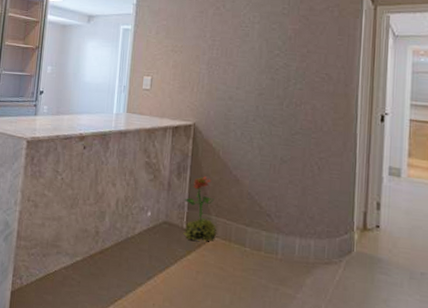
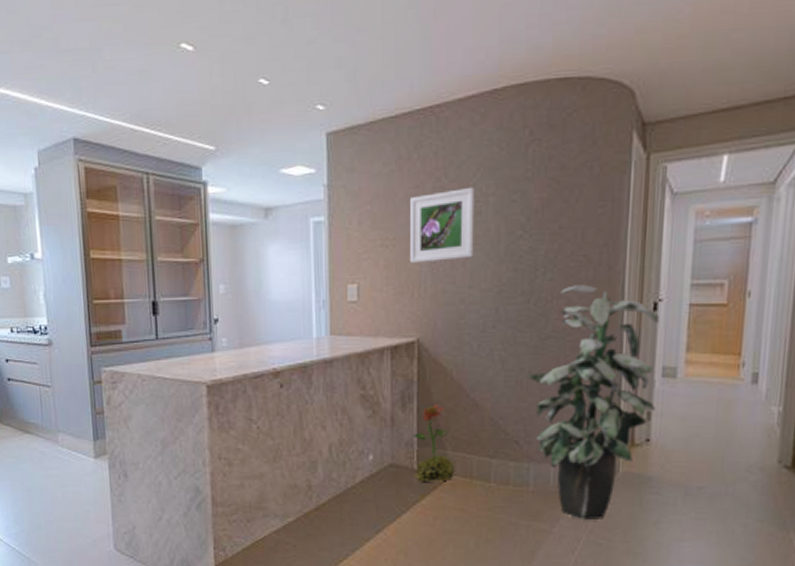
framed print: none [193,16,245,67] -> present [410,186,475,264]
indoor plant: none [279,95,386,292] -> present [526,285,659,521]

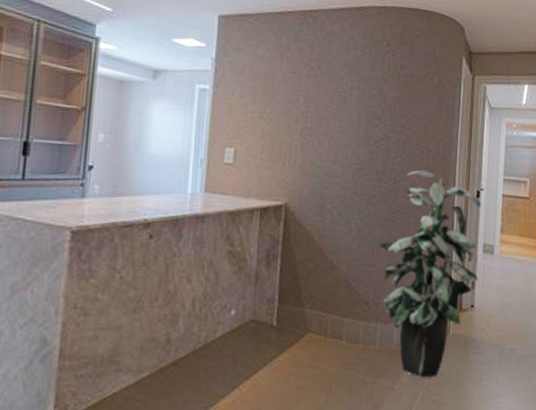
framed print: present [410,186,475,264] -> none [284,79,342,138]
decorative plant: present [413,404,455,482] -> none [273,264,312,339]

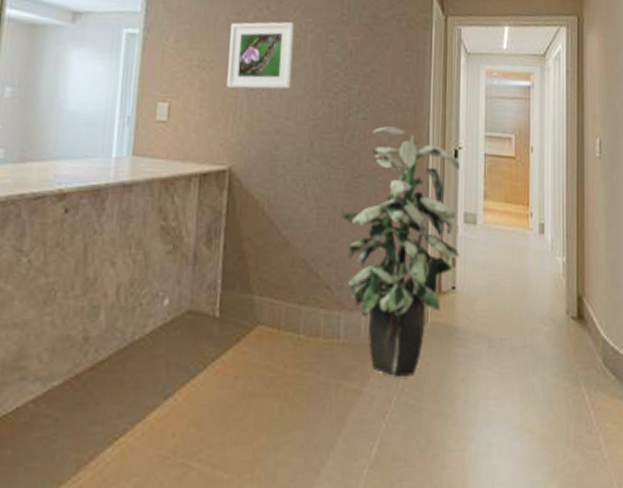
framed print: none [284,79,342,138] -> present [227,21,295,90]

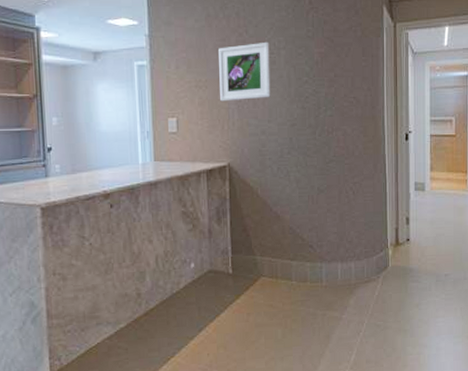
indoor plant: present [339,126,460,378] -> none [316,120,413,307]

